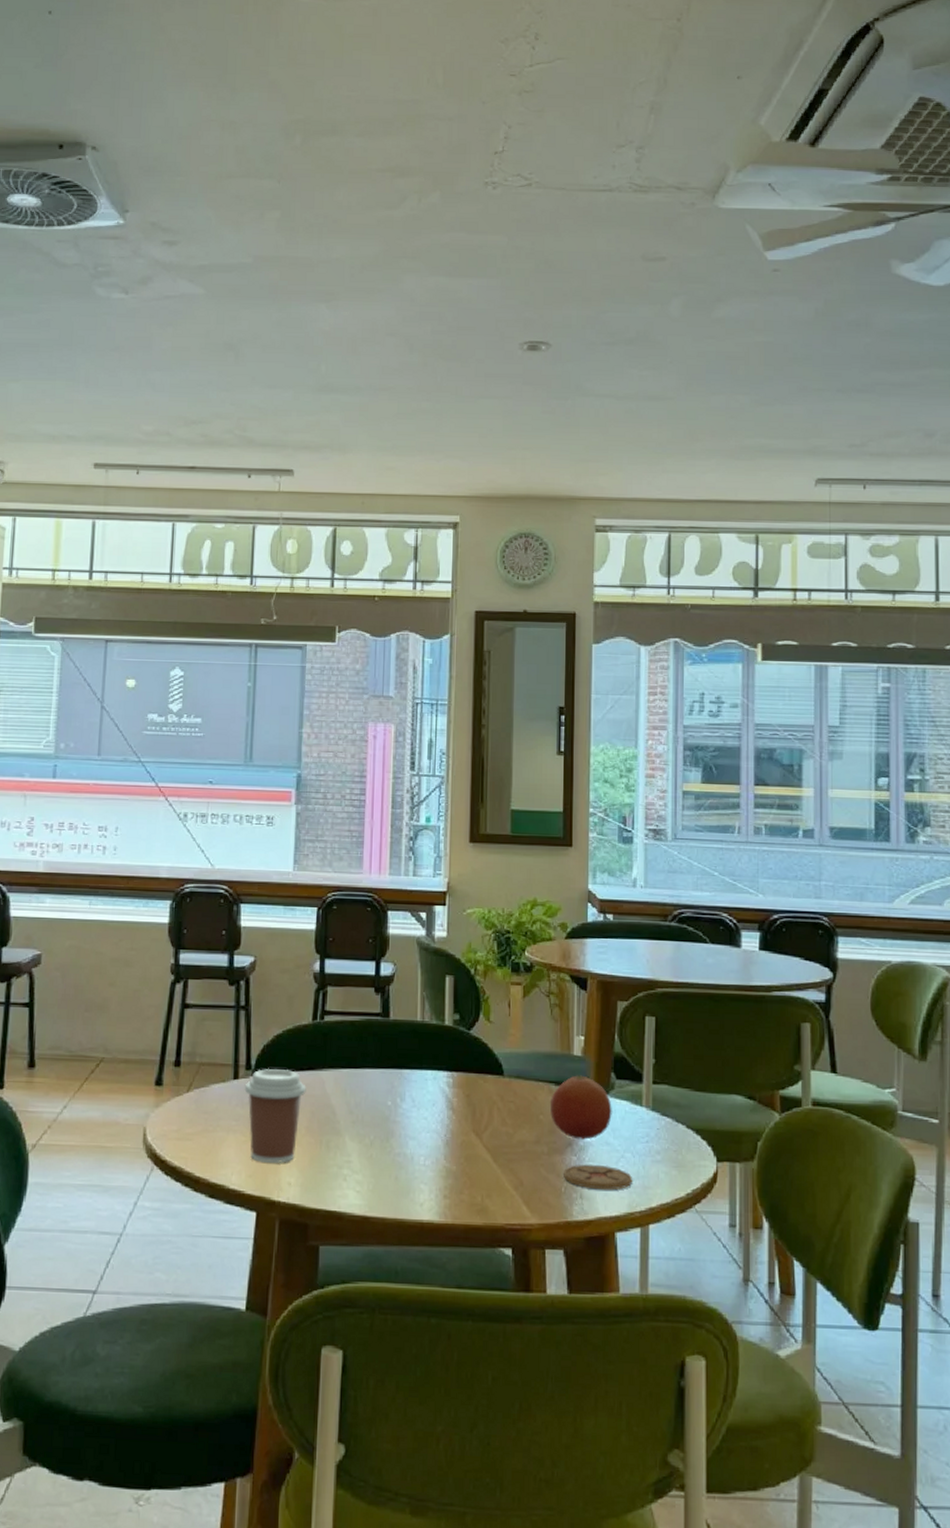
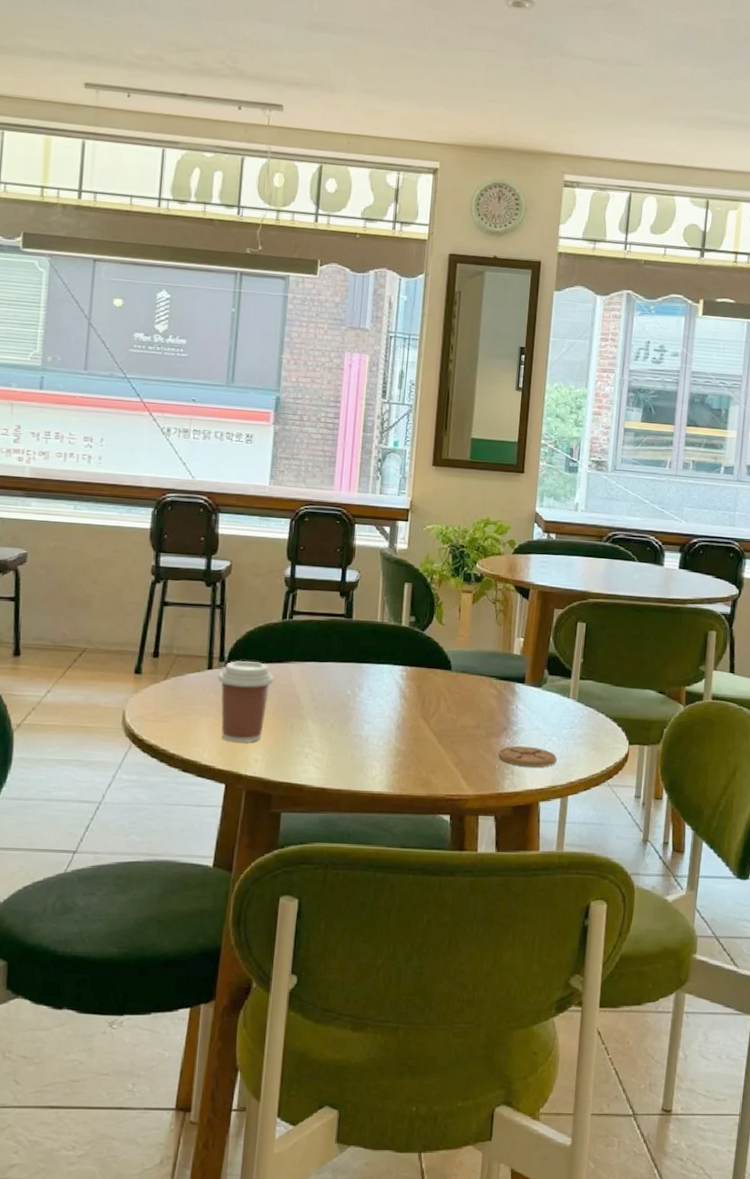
fruit: present [550,1075,613,1140] -> none [490,671,545,726]

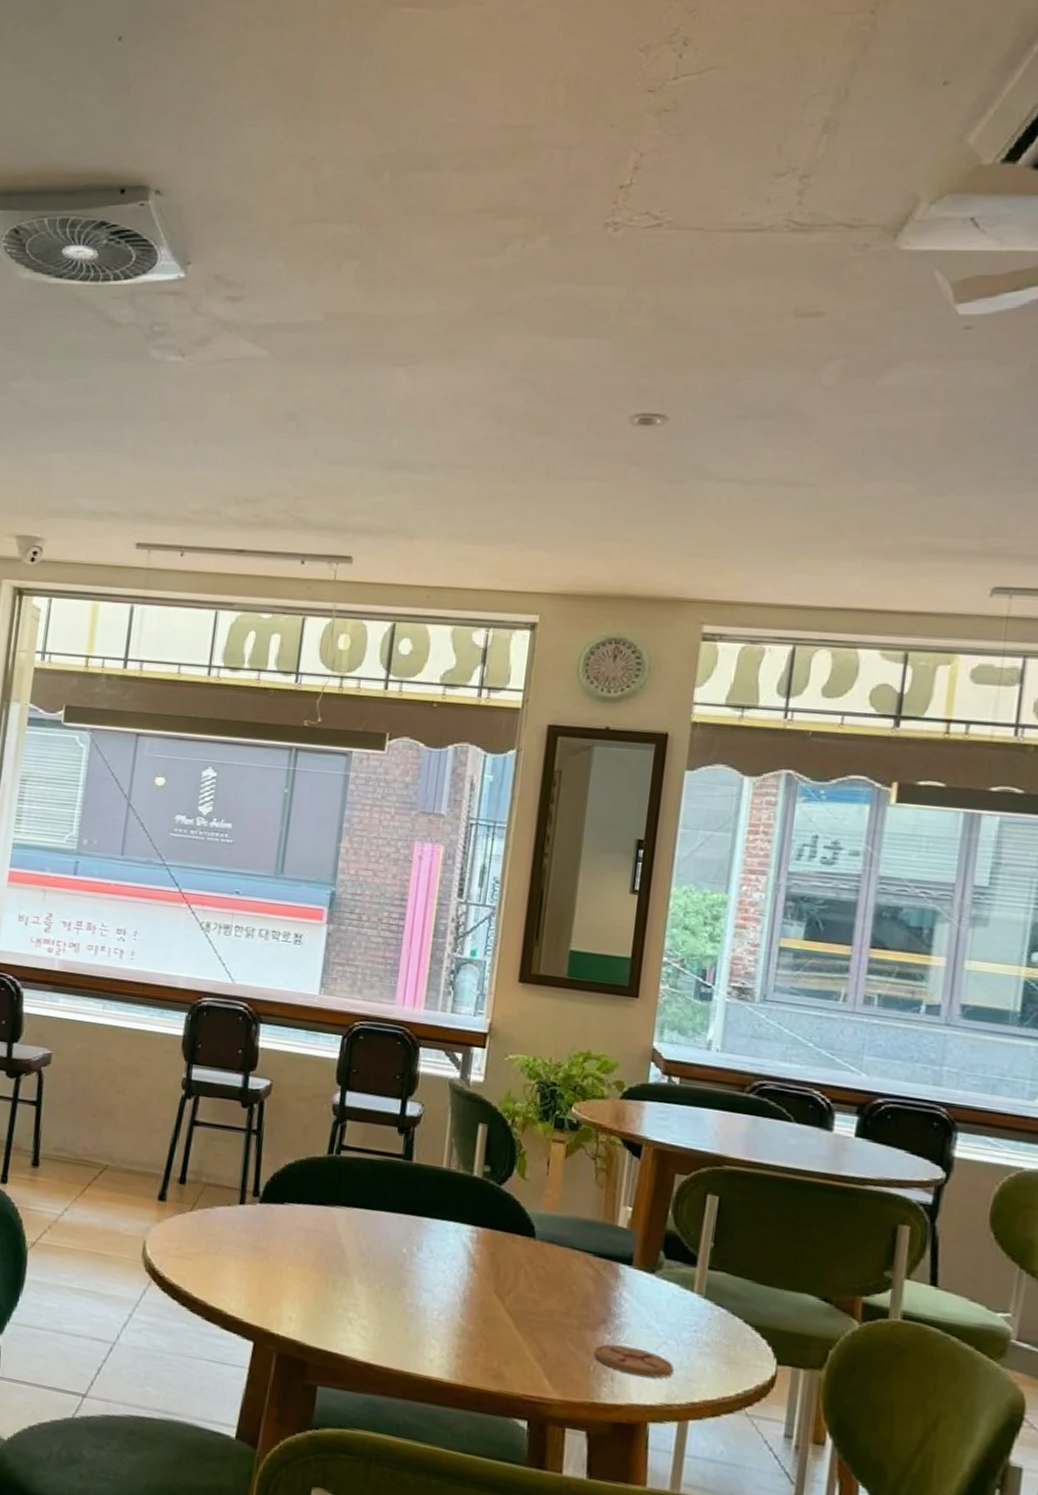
coffee cup: present [217,660,275,743] -> none [250,1197,316,1297]

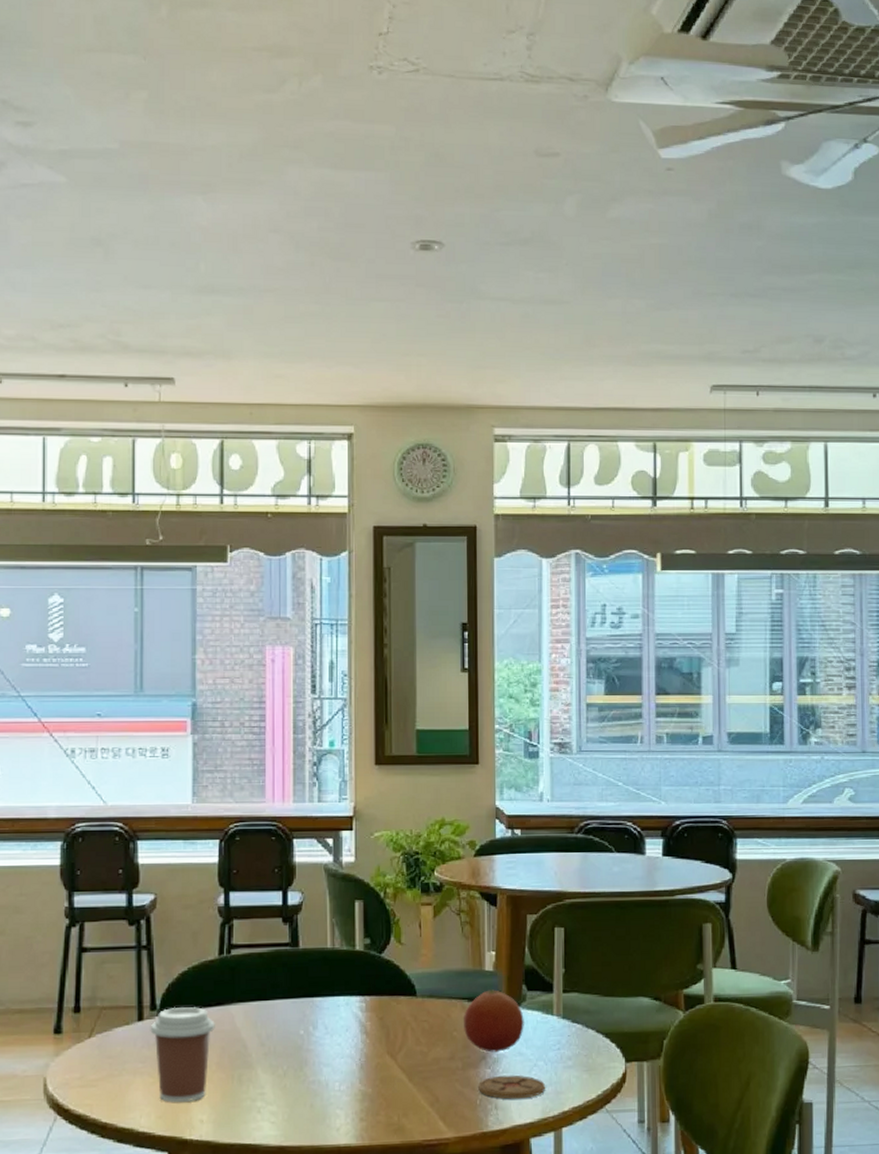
coffee cup: none [250,1197,316,1297] -> present [150,1007,215,1102]
fruit: none [585,1248,659,1319] -> present [464,989,525,1053]

